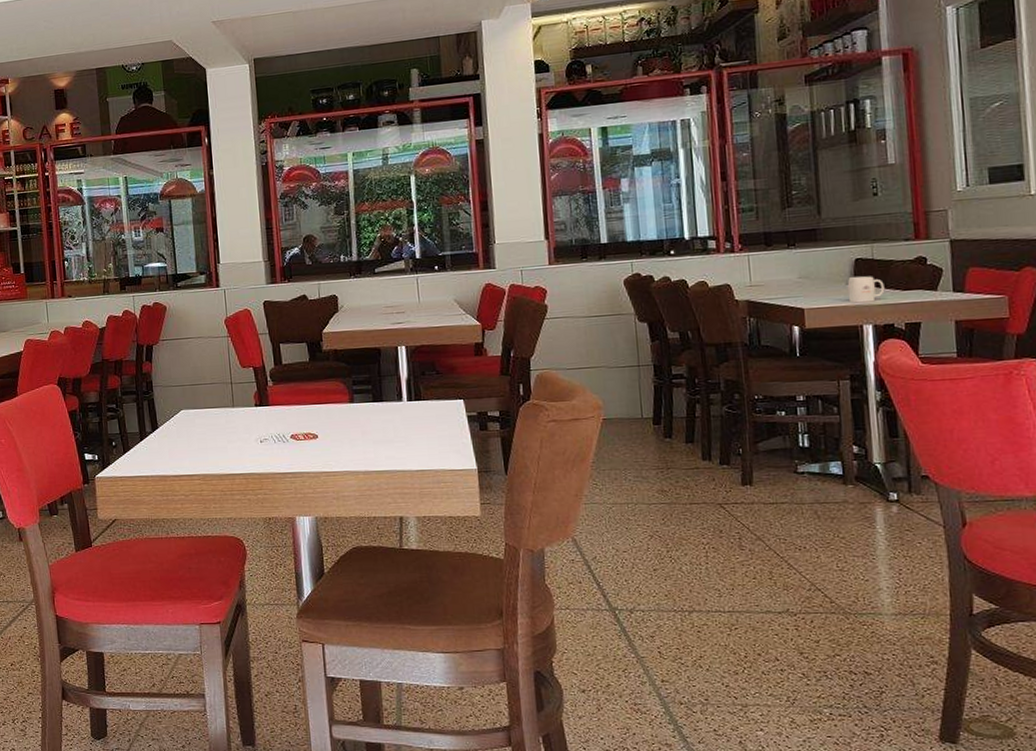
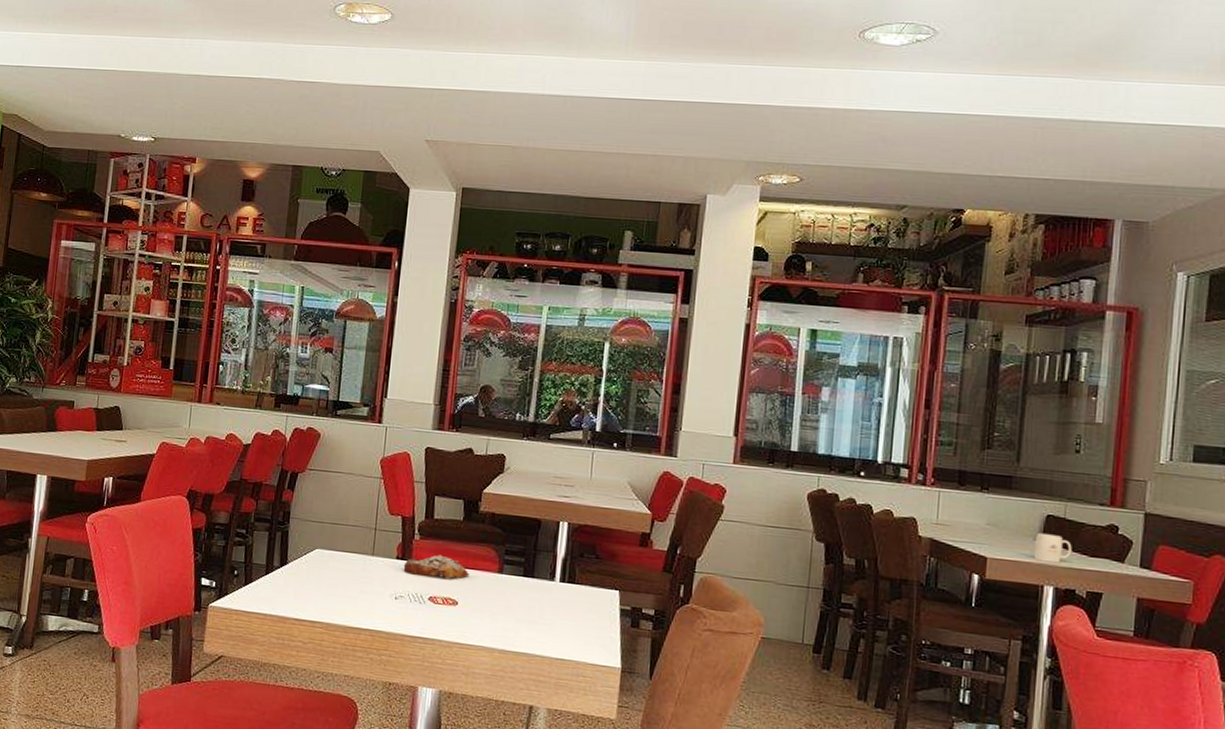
pastry: none [262,395,323,418] -> present [403,554,469,580]

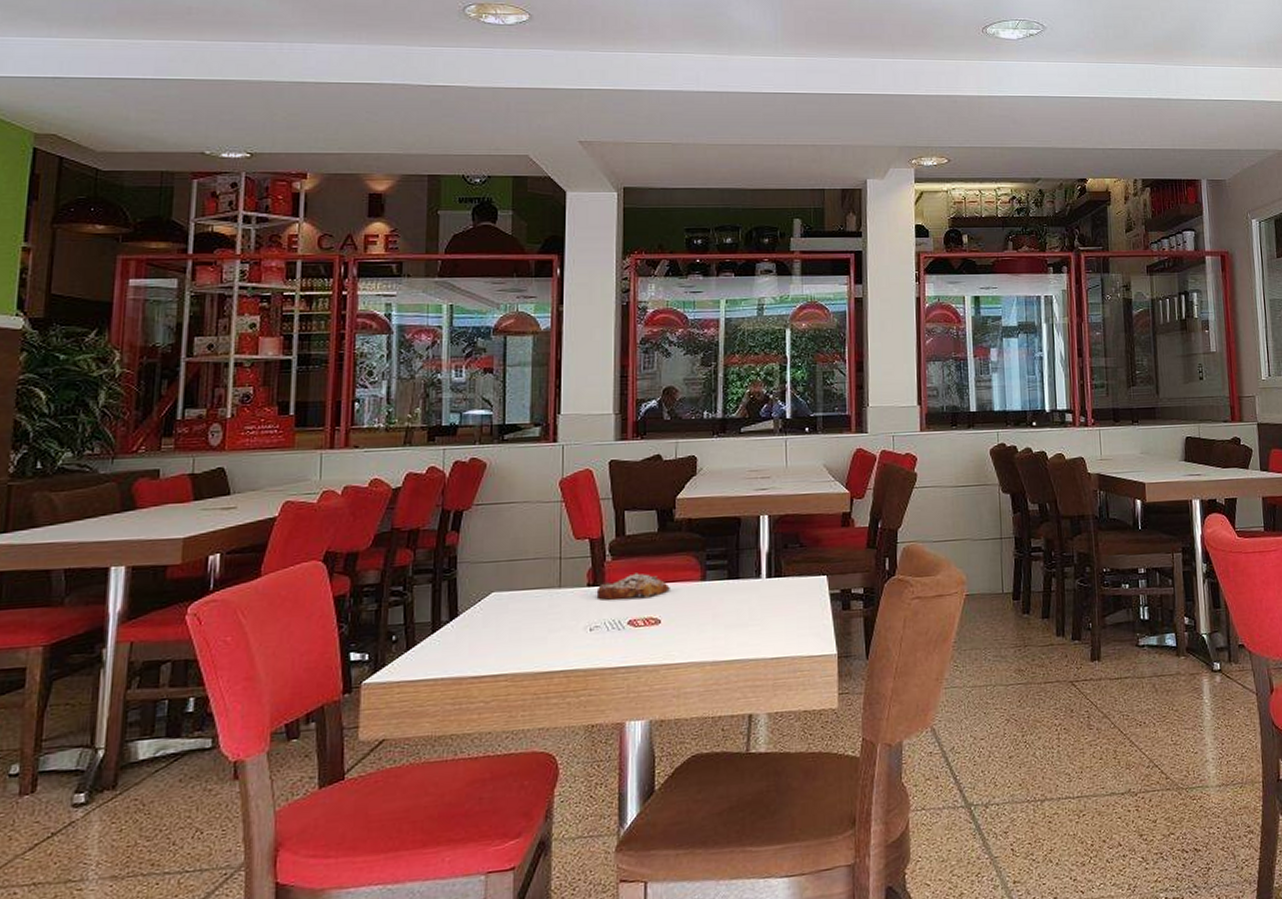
mug: present [1033,532,1072,564] -> none [1179,453,1209,479]

